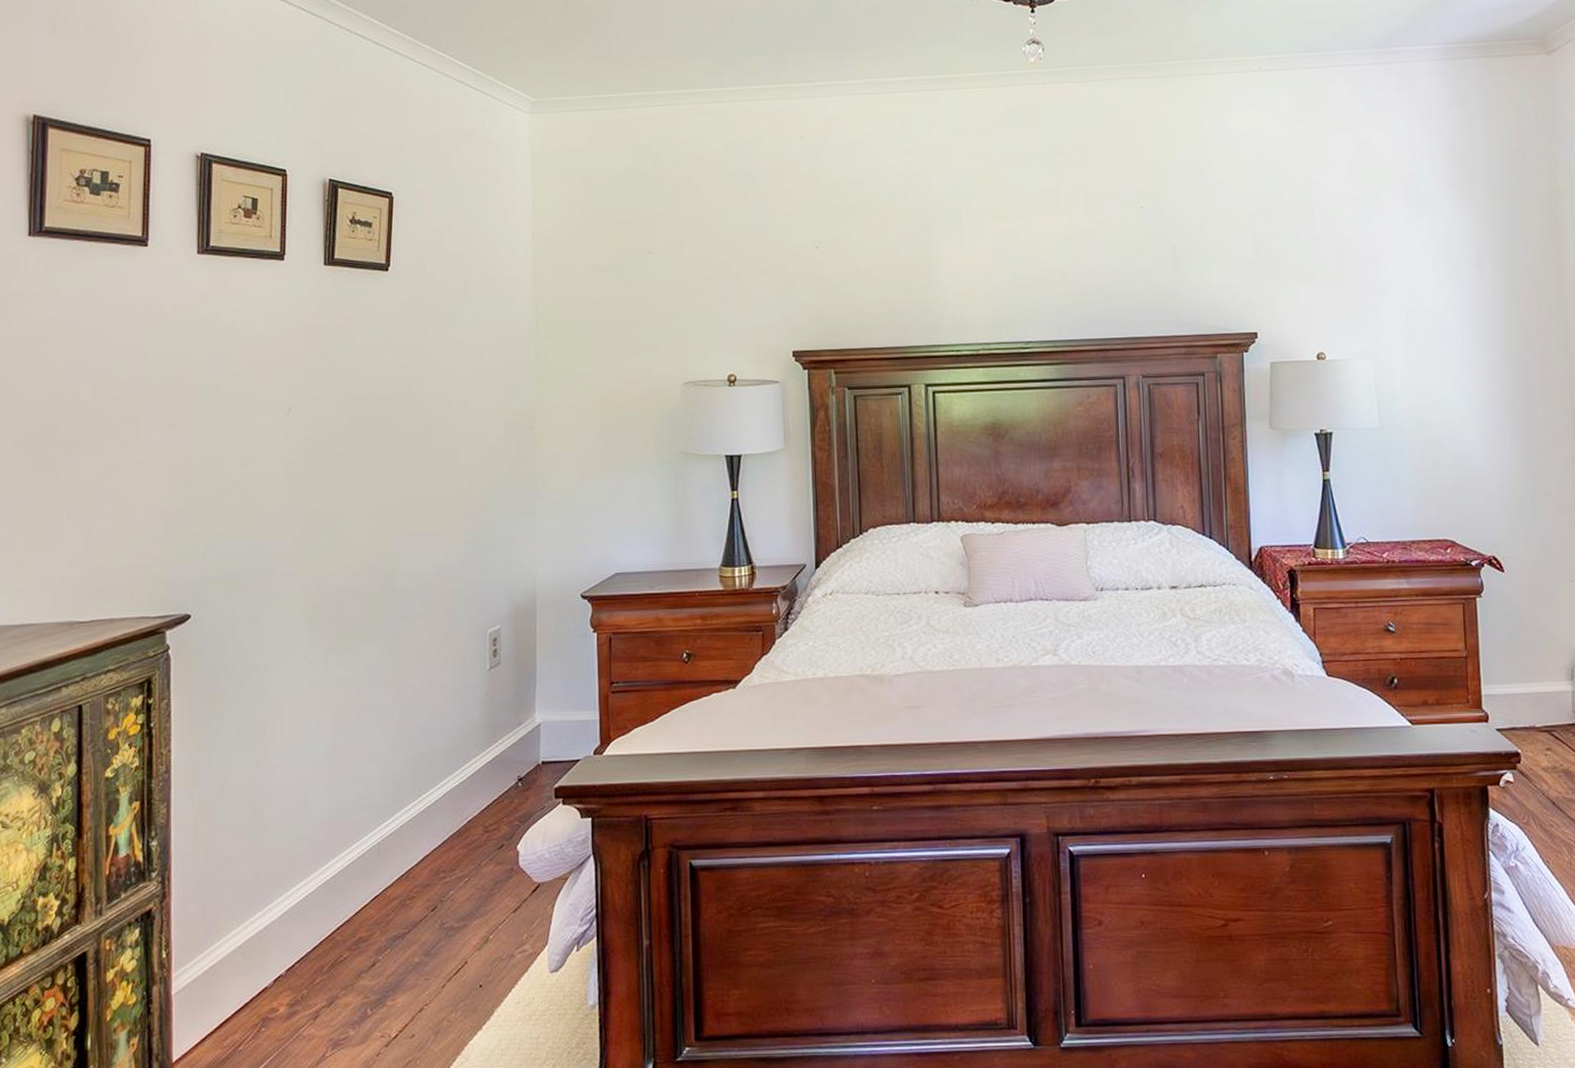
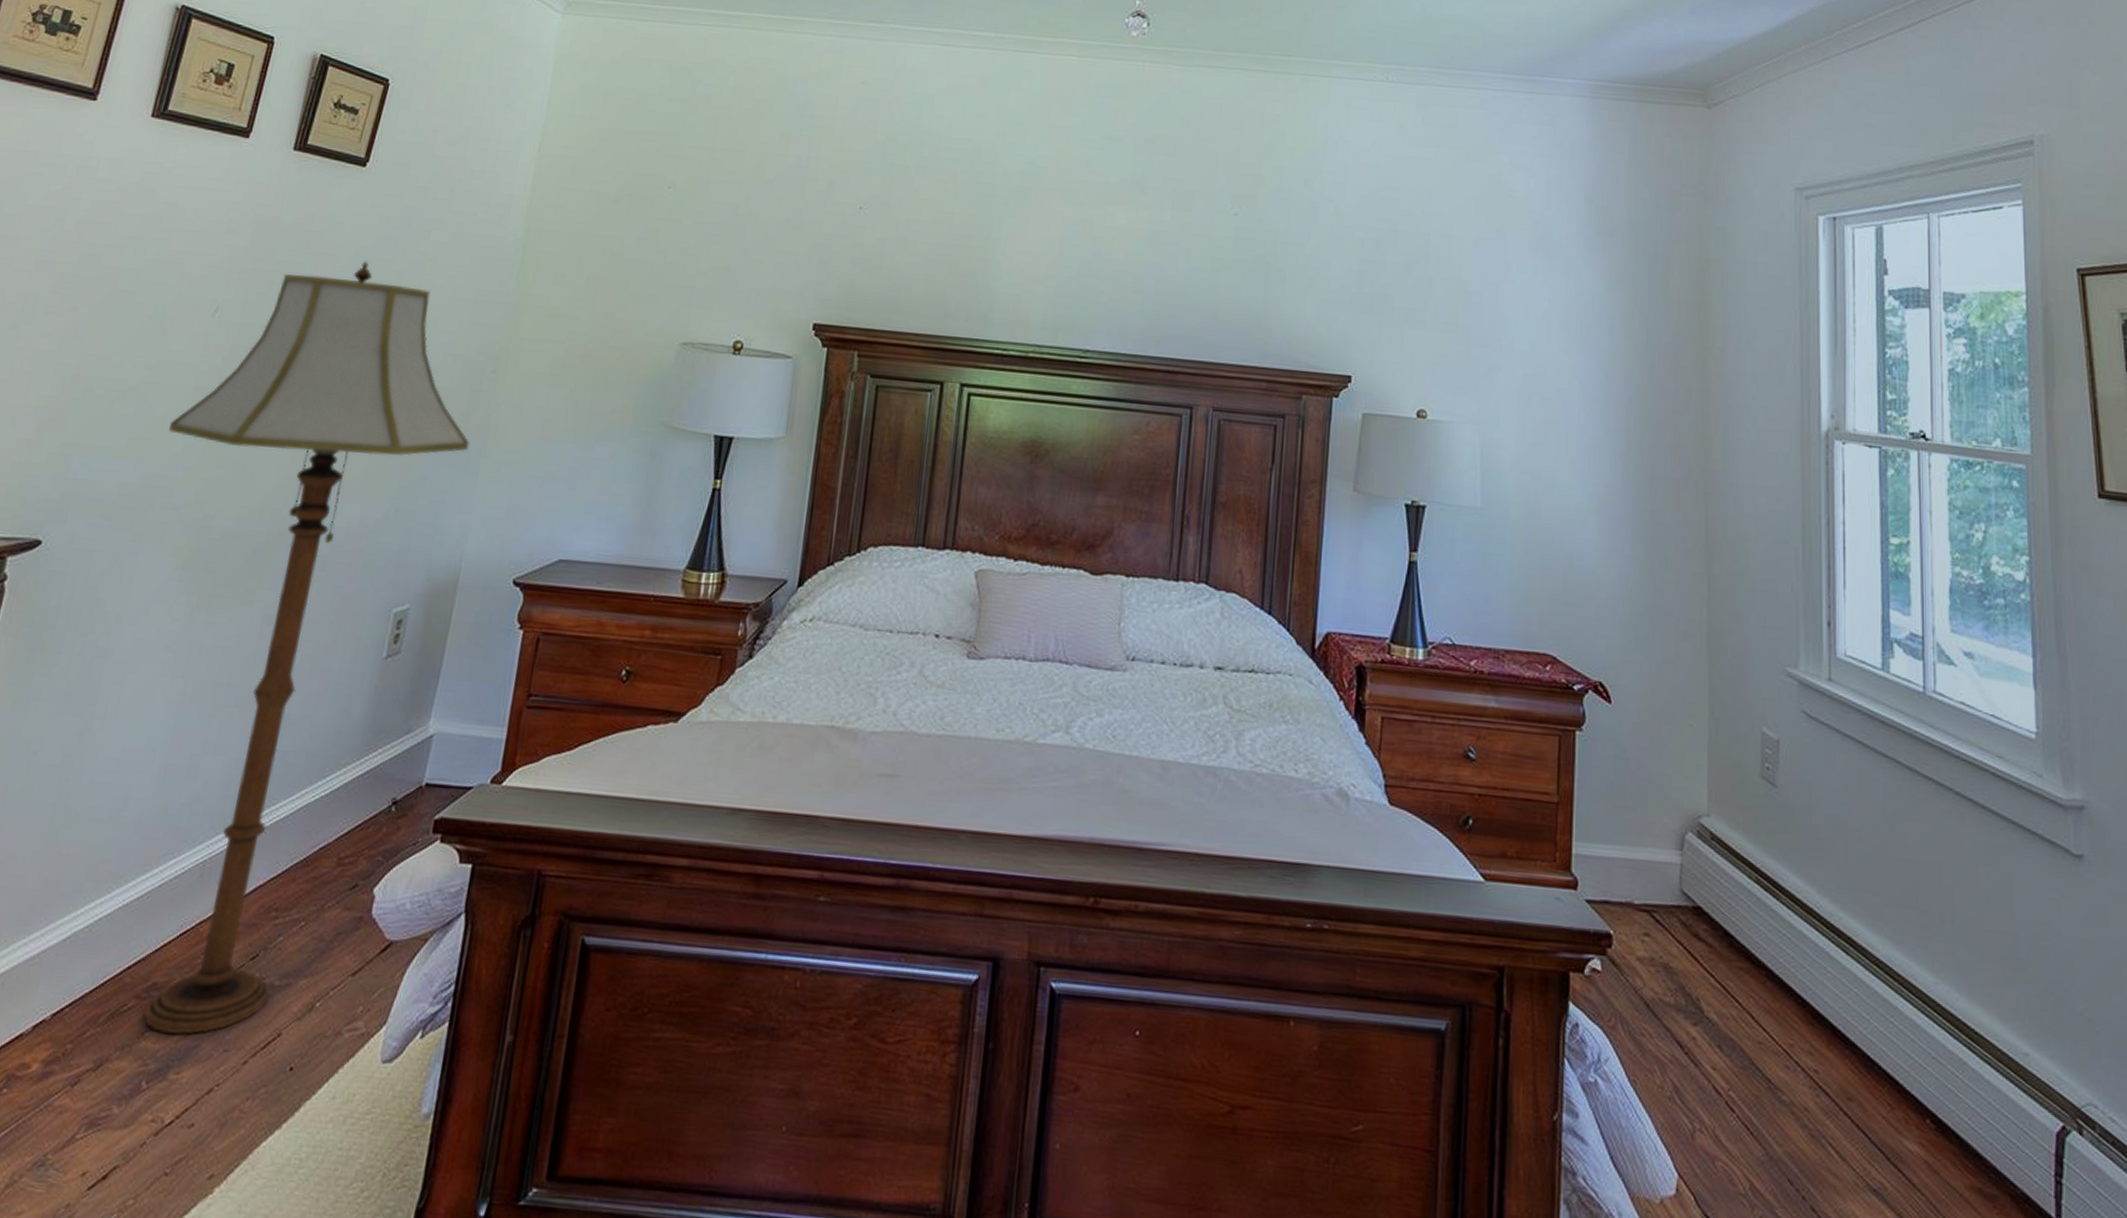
floor lamp: none [272,351,523,973] -> present [144,261,470,1035]

